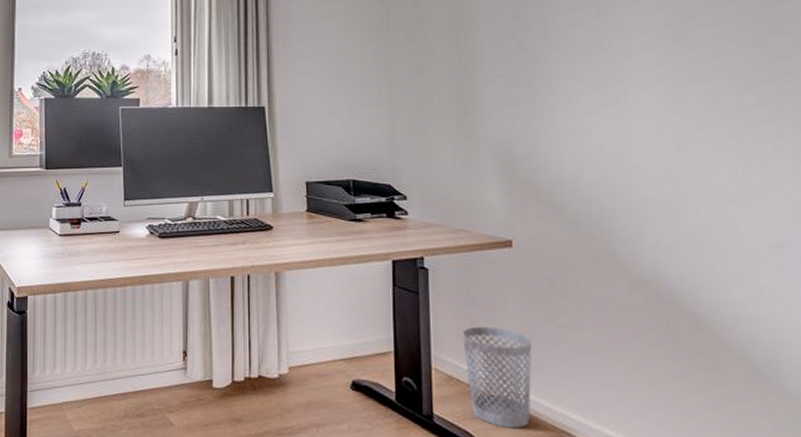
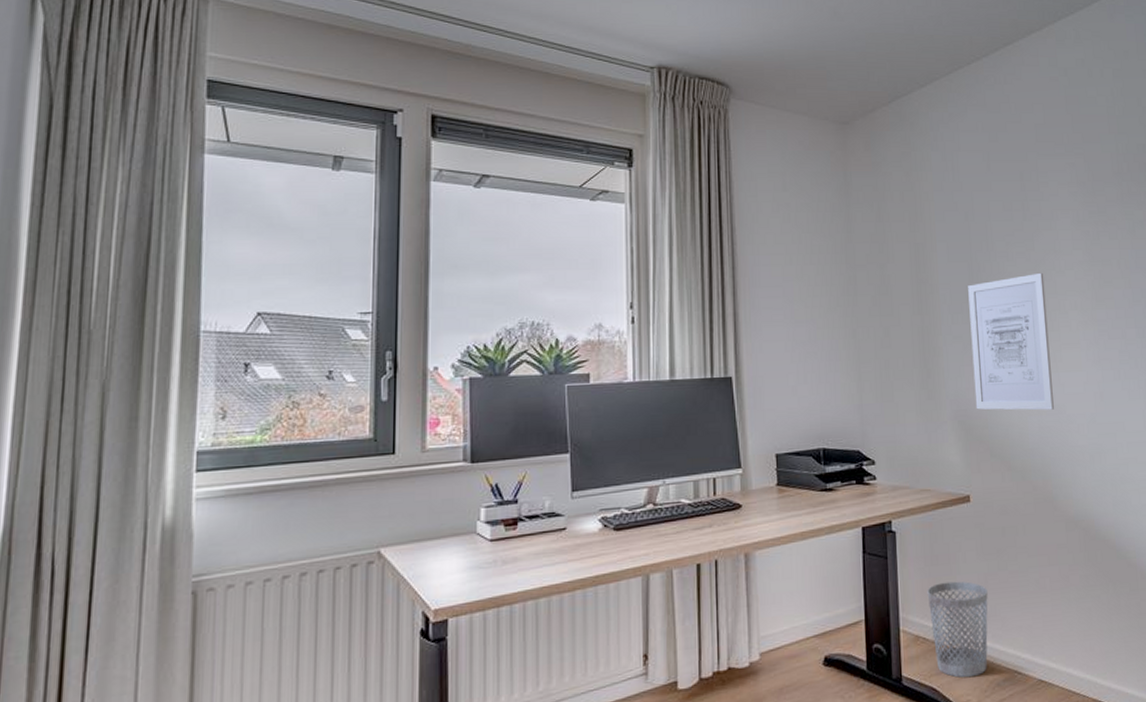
wall art: none [513,8,616,157] -> present [968,272,1054,411]

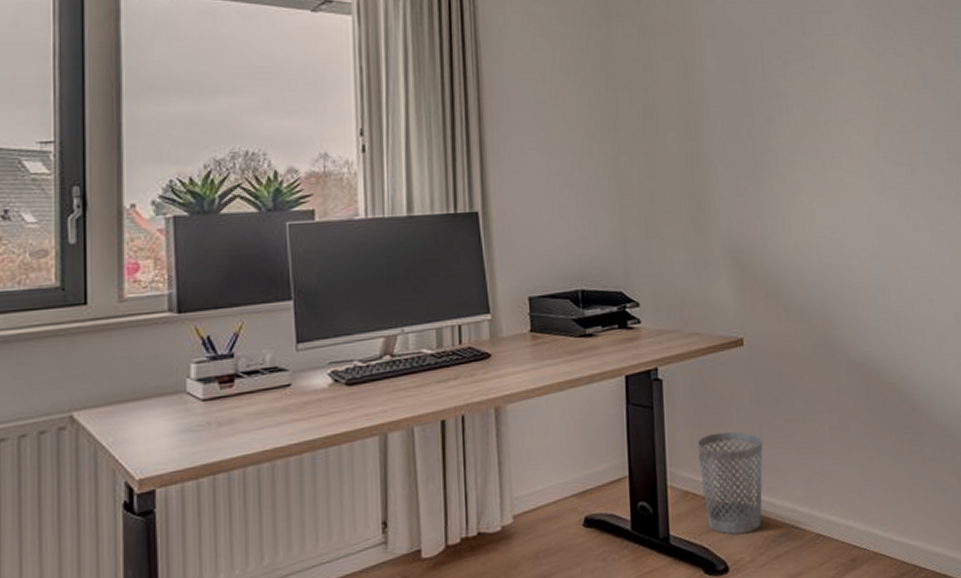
wall art: present [968,272,1054,411] -> none [741,93,834,245]

